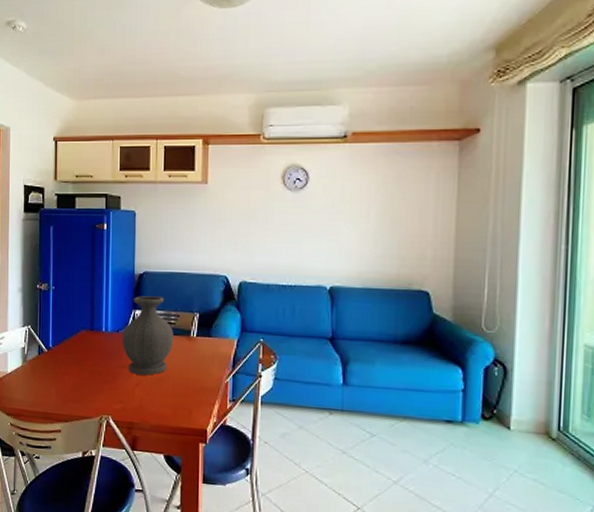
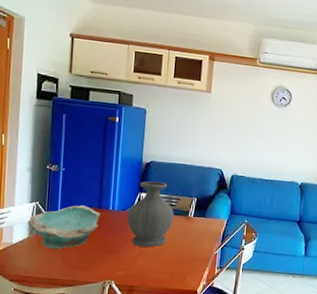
bowl: none [22,328,93,379] -> present [28,205,100,250]

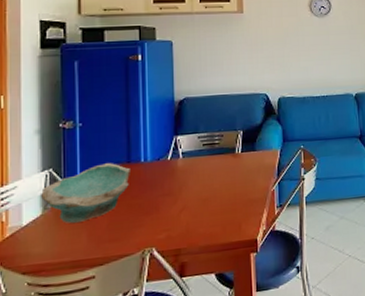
vase: present [127,181,174,247] -> none [164,120,219,200]

